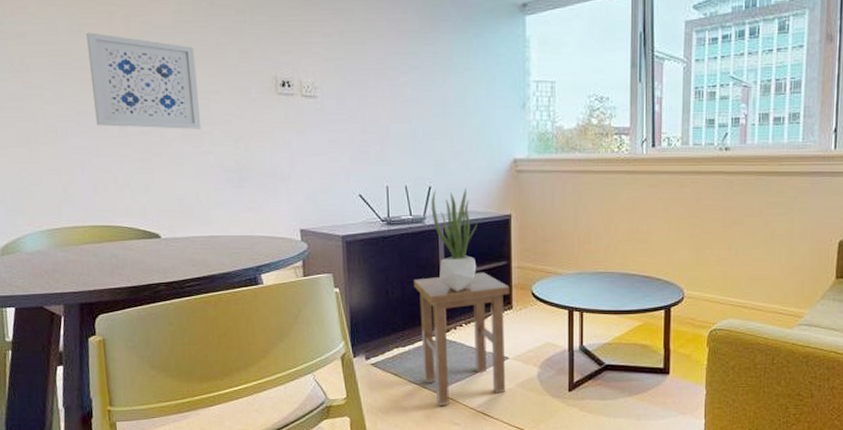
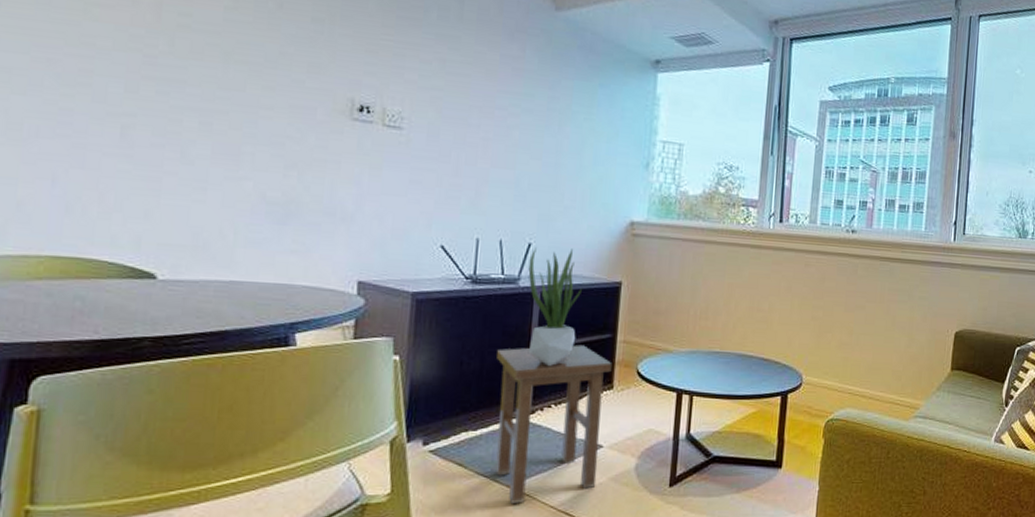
wall art: present [86,32,201,129] -> none [86,14,248,149]

